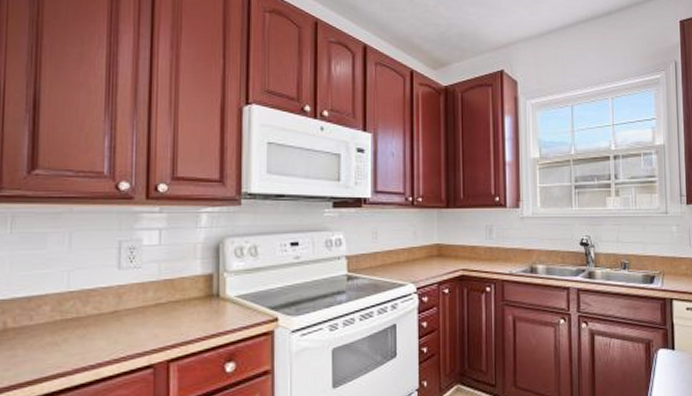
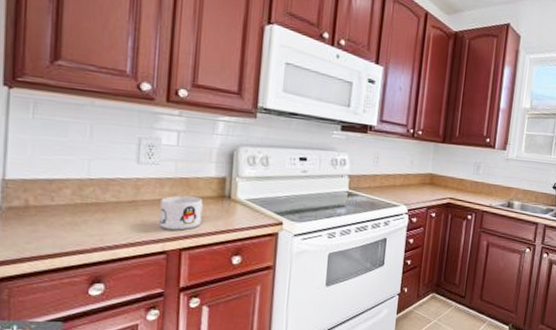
mug: none [144,299,190,340] -> present [159,195,203,230]

